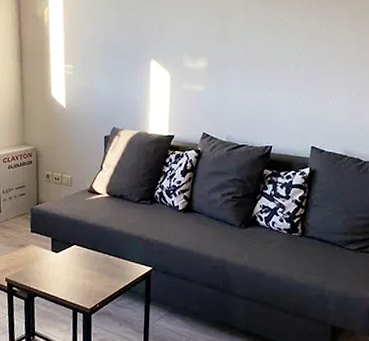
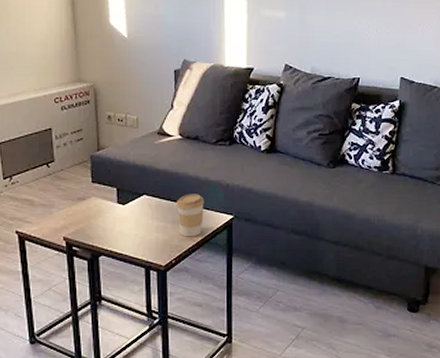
coffee cup: none [101,246,127,285] -> present [176,194,205,237]

